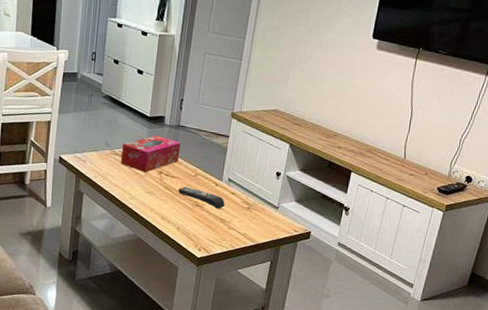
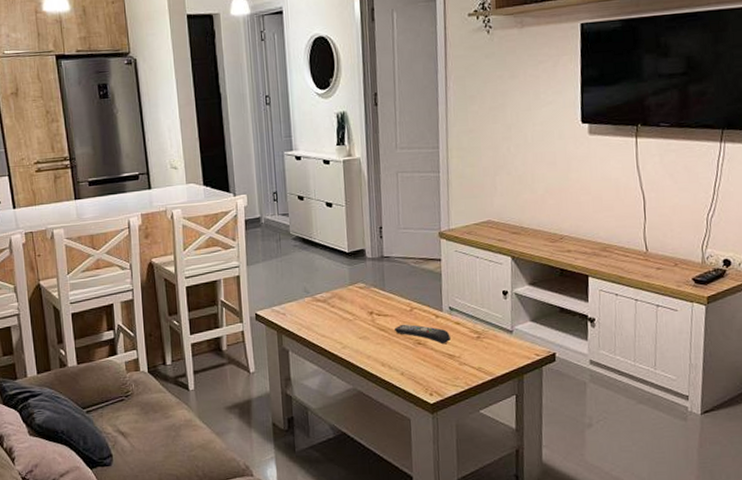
tissue box: present [120,135,181,172] -> none [323,272,389,316]

